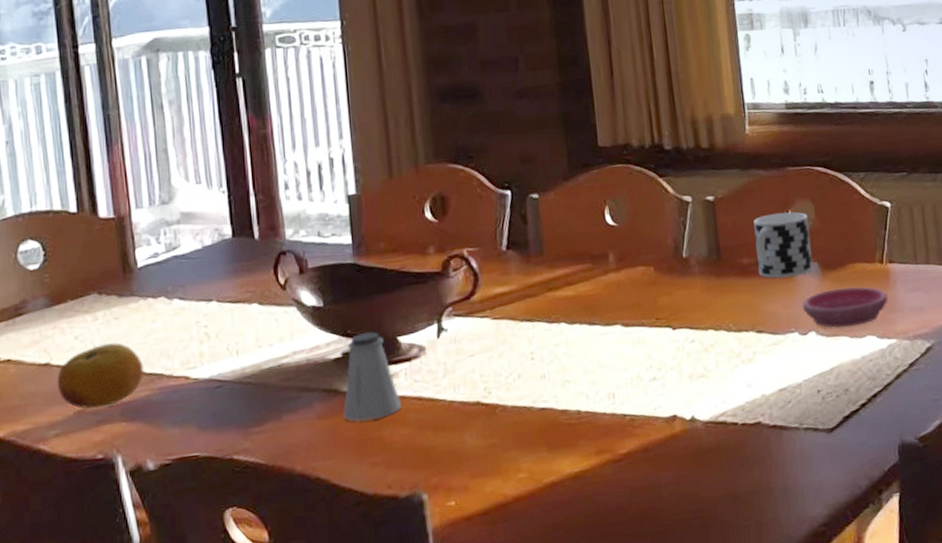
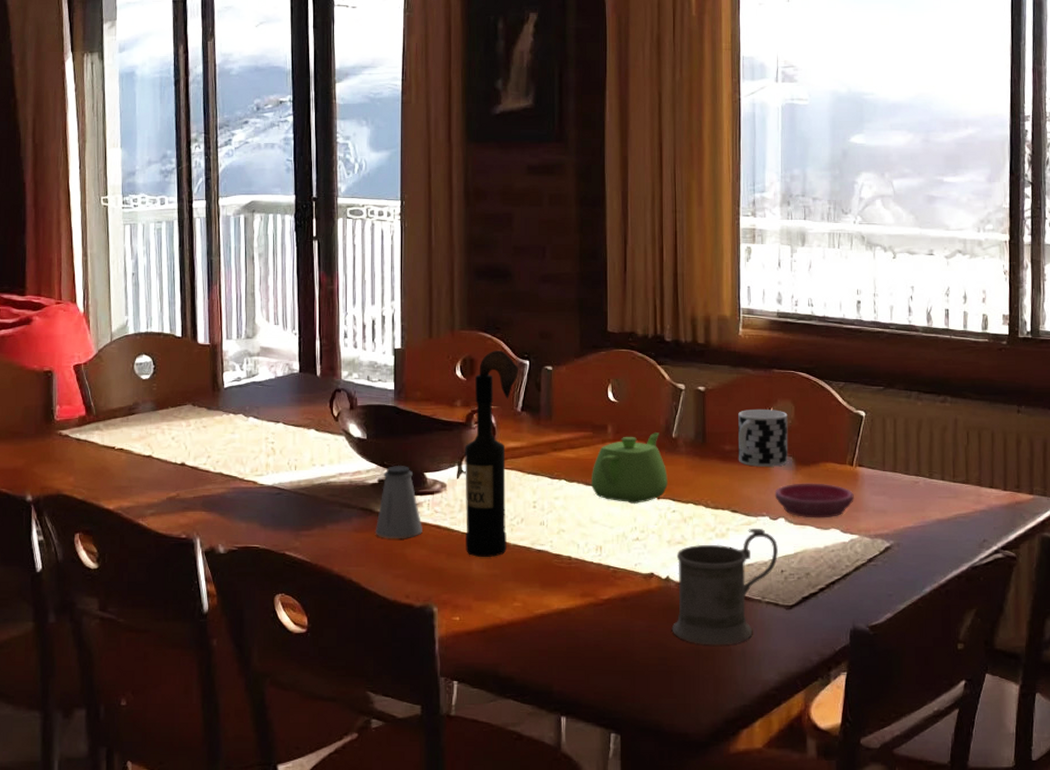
fruit: present [56,342,144,409] -> none [155,446,222,497]
wine bottle: none [443,182,504,427] -> present [465,351,519,558]
teapot: none [594,254,683,339] -> present [591,432,668,504]
mug: none [700,347,812,489] -> present [671,528,778,646]

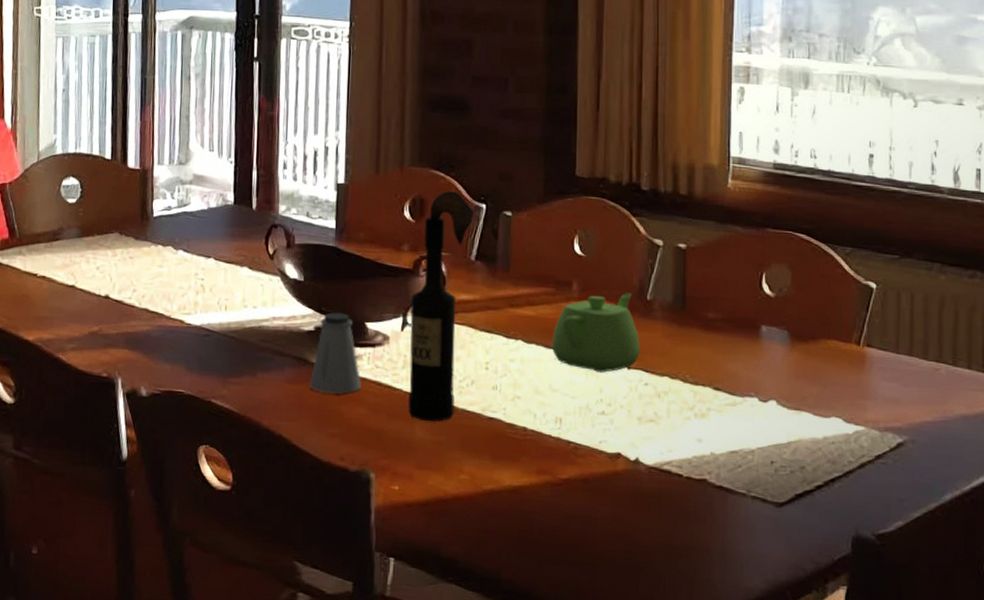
mug: present [671,528,778,646] -> none [640,410,767,543]
cup: present [738,408,788,467] -> none [723,272,783,341]
saucer: present [774,483,854,518] -> none [765,361,860,405]

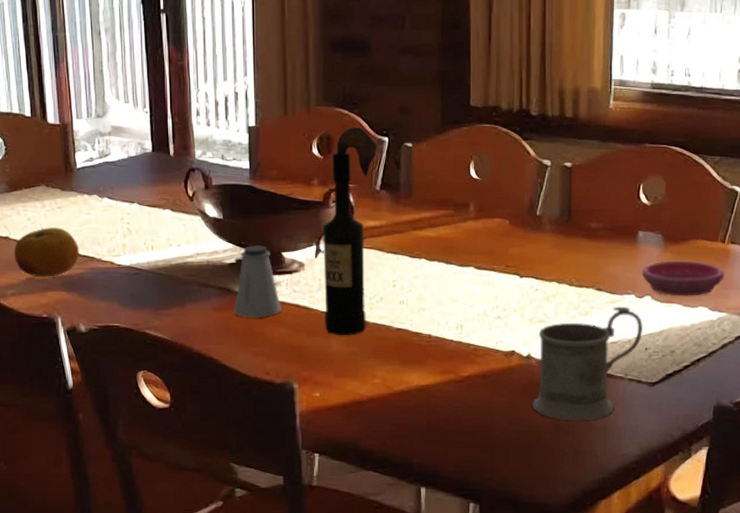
fruit: none [78,278,148,333] -> present [13,227,80,277]
teapot: present [551,293,640,373] -> none [451,210,531,282]
mug: none [640,410,767,543] -> present [532,306,643,421]
saucer: none [765,361,860,405] -> present [641,260,725,296]

